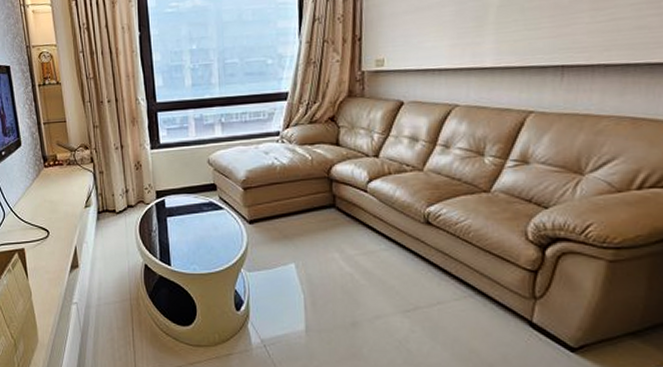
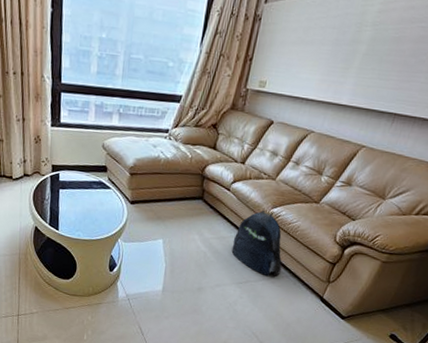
backpack: none [385,211,460,299] -> present [231,210,282,277]

